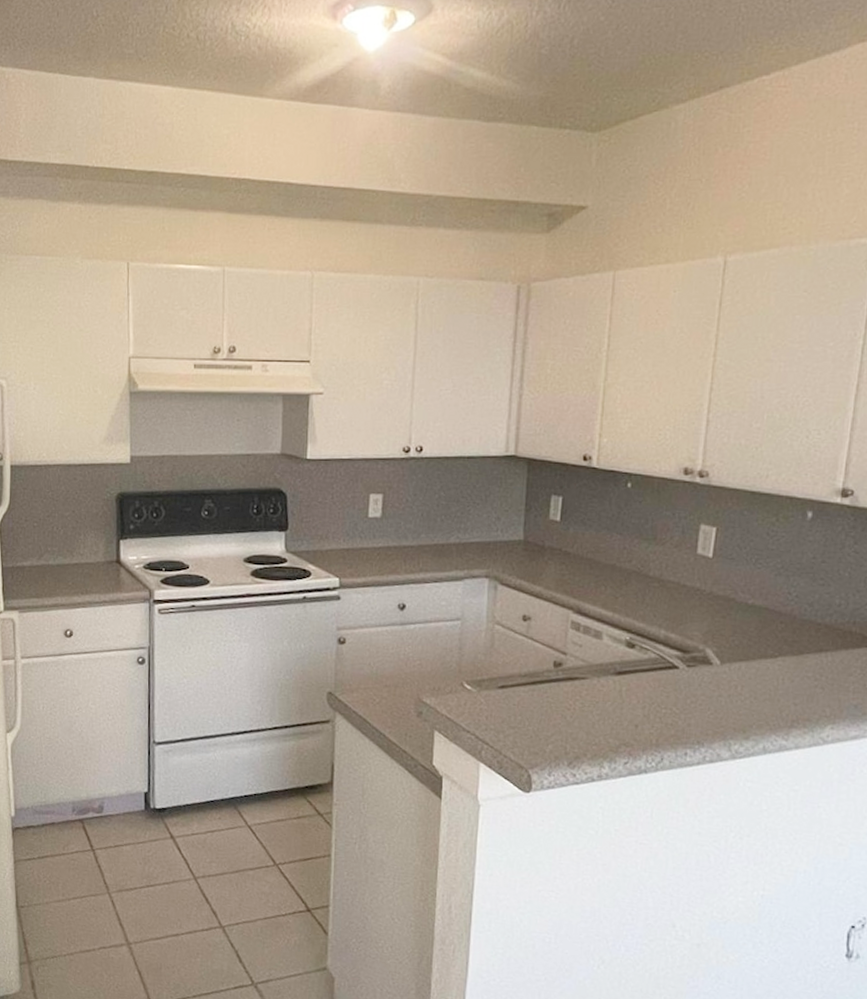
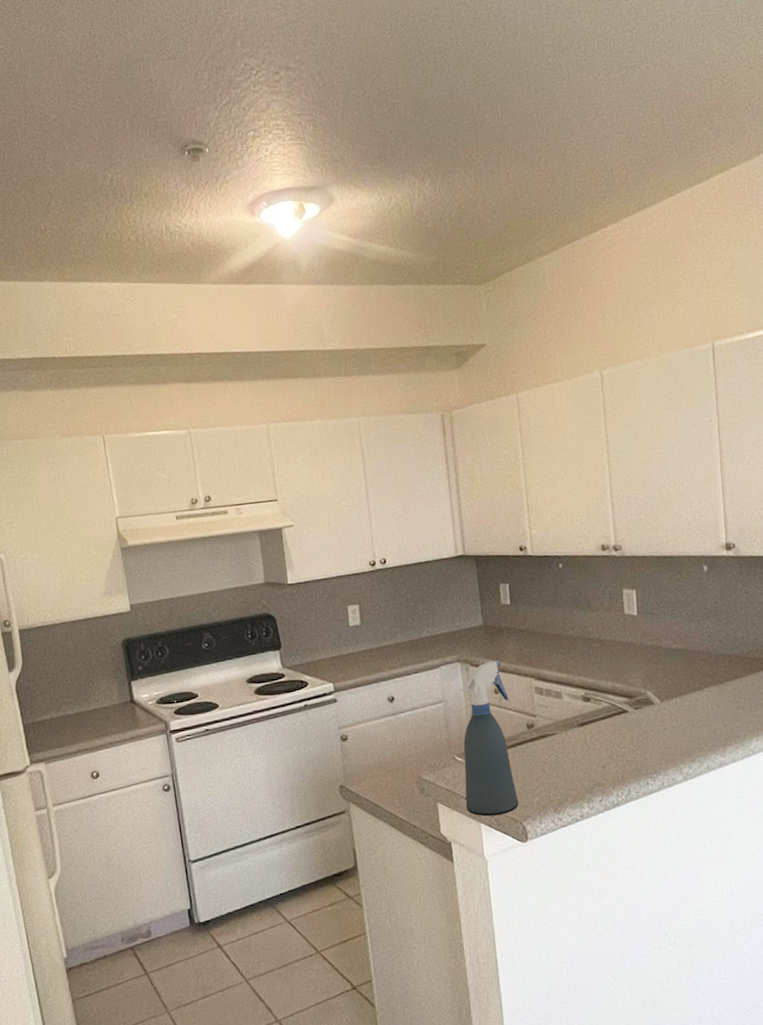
spray bottle: none [466,582,538,758] -> present [460,659,519,817]

